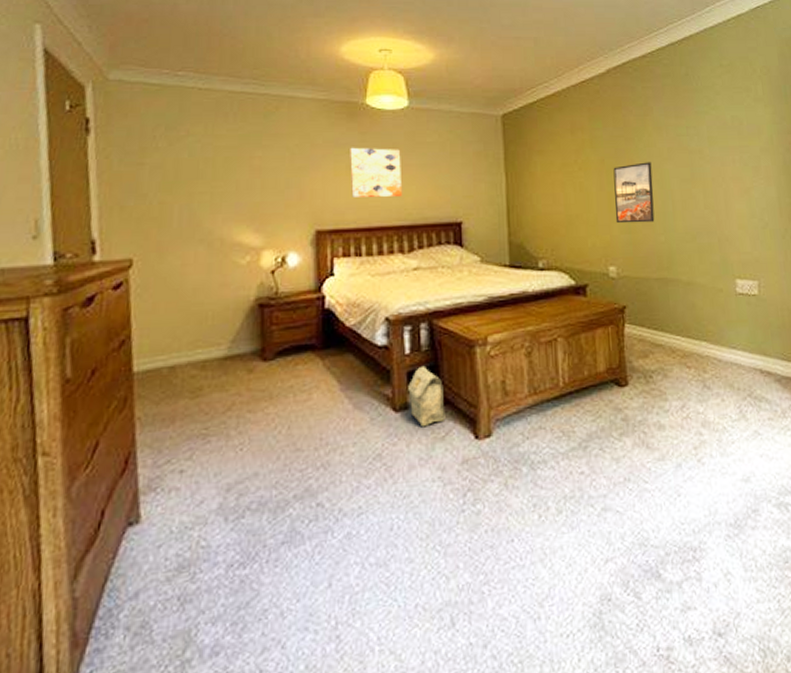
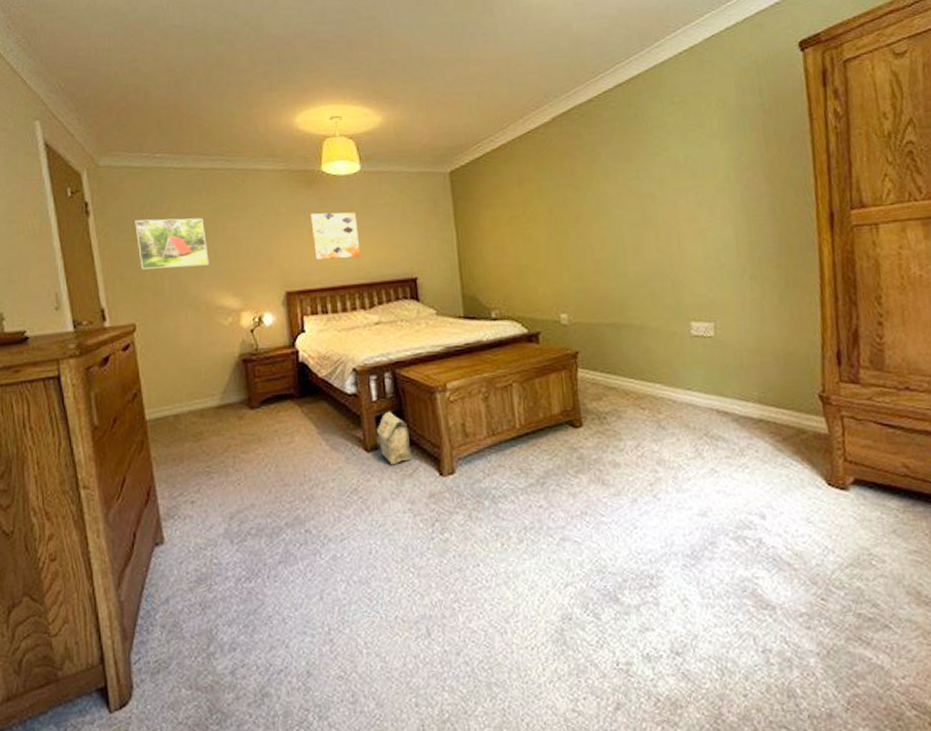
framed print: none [144,142,229,198] -> present [135,217,209,270]
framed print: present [613,162,655,224] -> none [562,209,606,272]

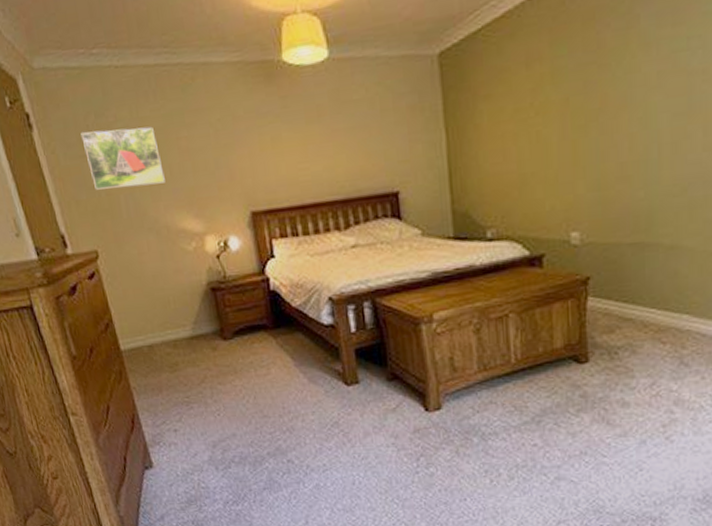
wall art: present [310,212,361,260] -> none [272,112,333,173]
bag: present [377,411,412,466] -> none [357,343,395,400]

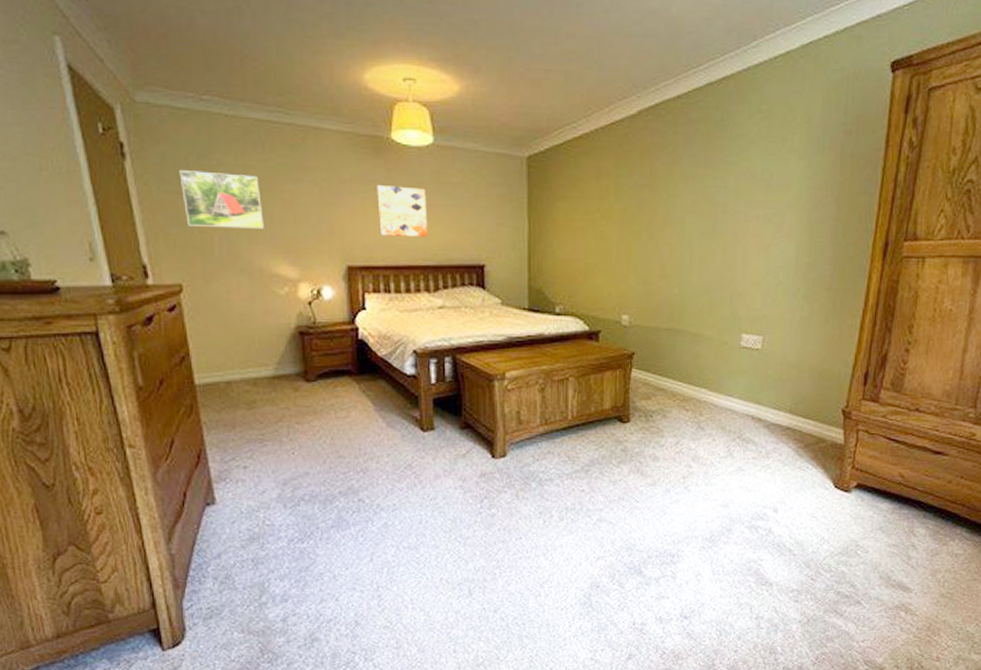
wall art: none [272,112,333,173] -> present [377,184,428,238]

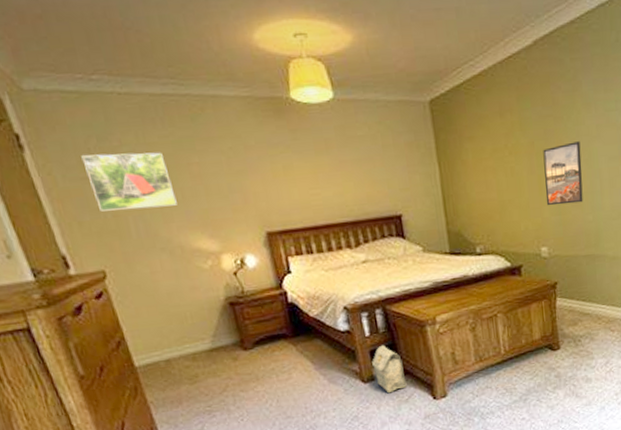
wall art: present [377,184,428,238] -> none [283,145,342,198]
bag: none [434,394,467,446] -> present [372,344,407,394]
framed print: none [632,213,674,275] -> present [543,141,583,206]

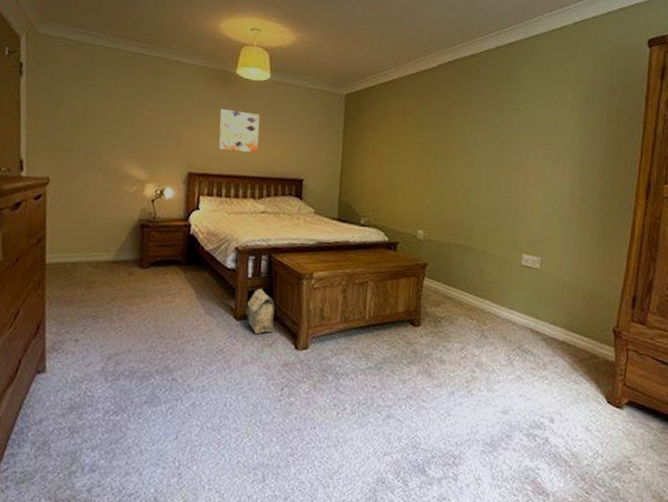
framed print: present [81,152,177,212] -> none [62,87,125,138]
wall art: none [283,145,342,198] -> present [218,108,260,154]
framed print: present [543,141,583,206] -> none [429,147,466,199]

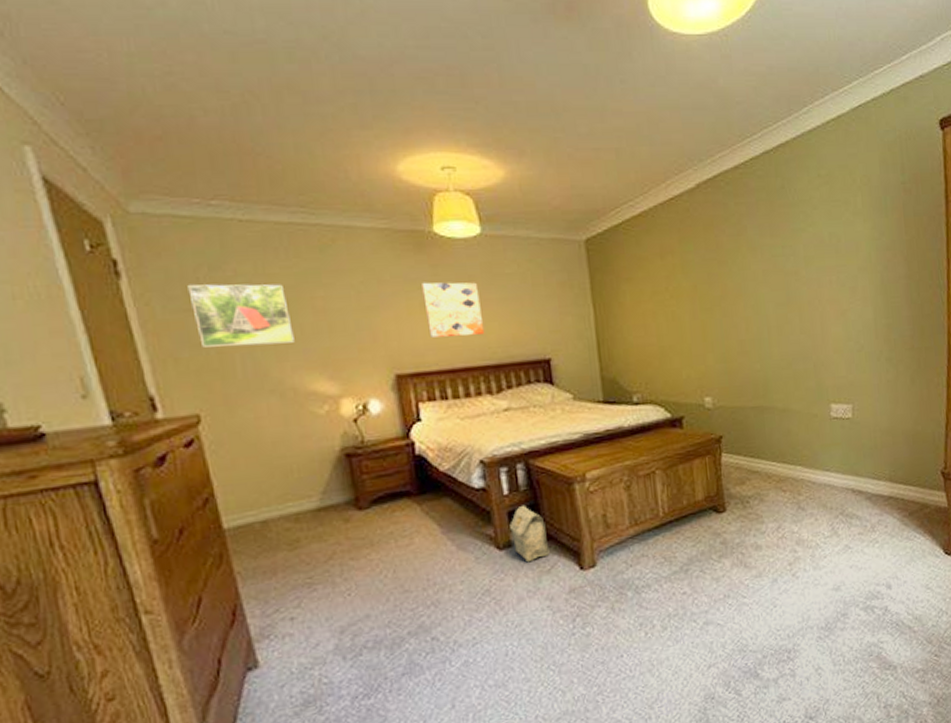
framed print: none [62,87,125,138] -> present [187,284,295,347]

